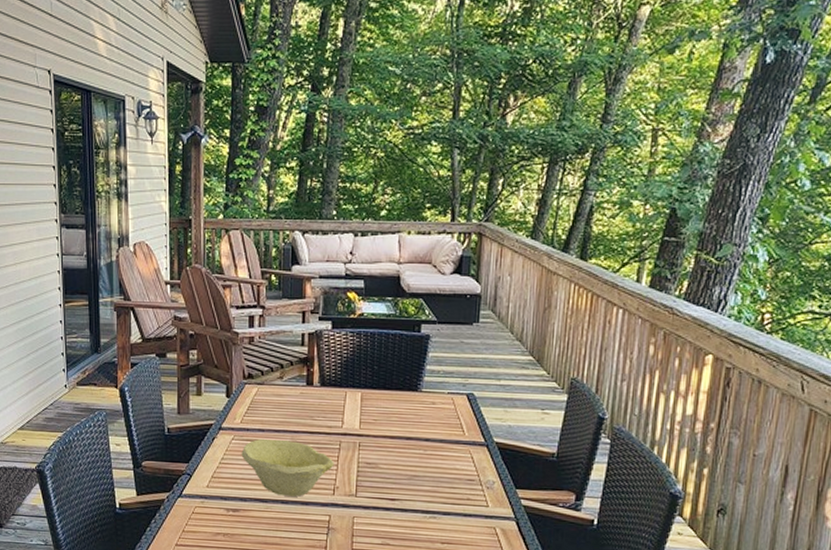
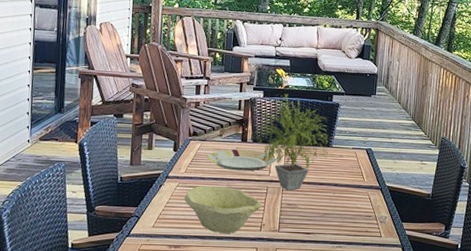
plate: none [265,394,350,422] -> present [206,149,276,171]
potted plant: none [321,324,417,447] -> present [253,93,329,191]

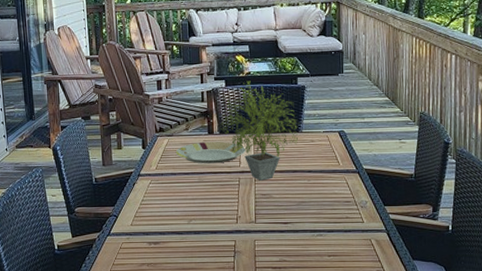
bowl: present [184,185,262,233] -> none [158,180,236,227]

